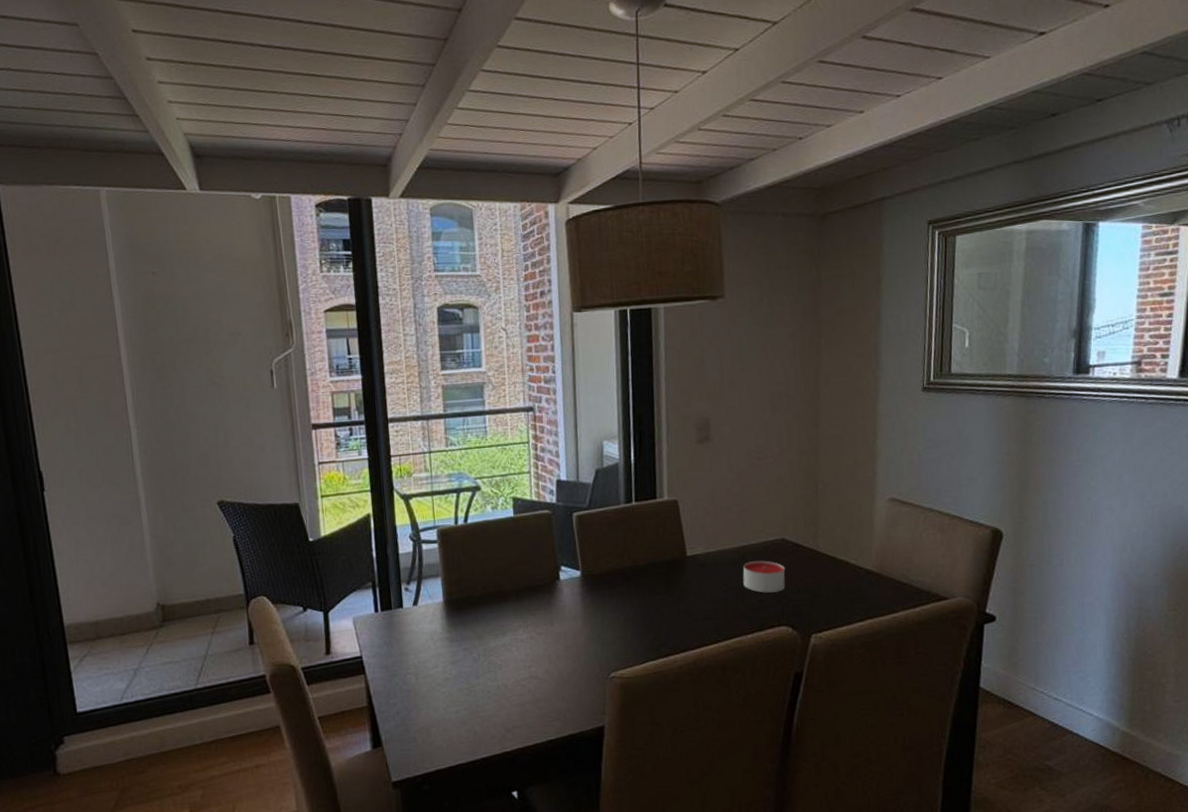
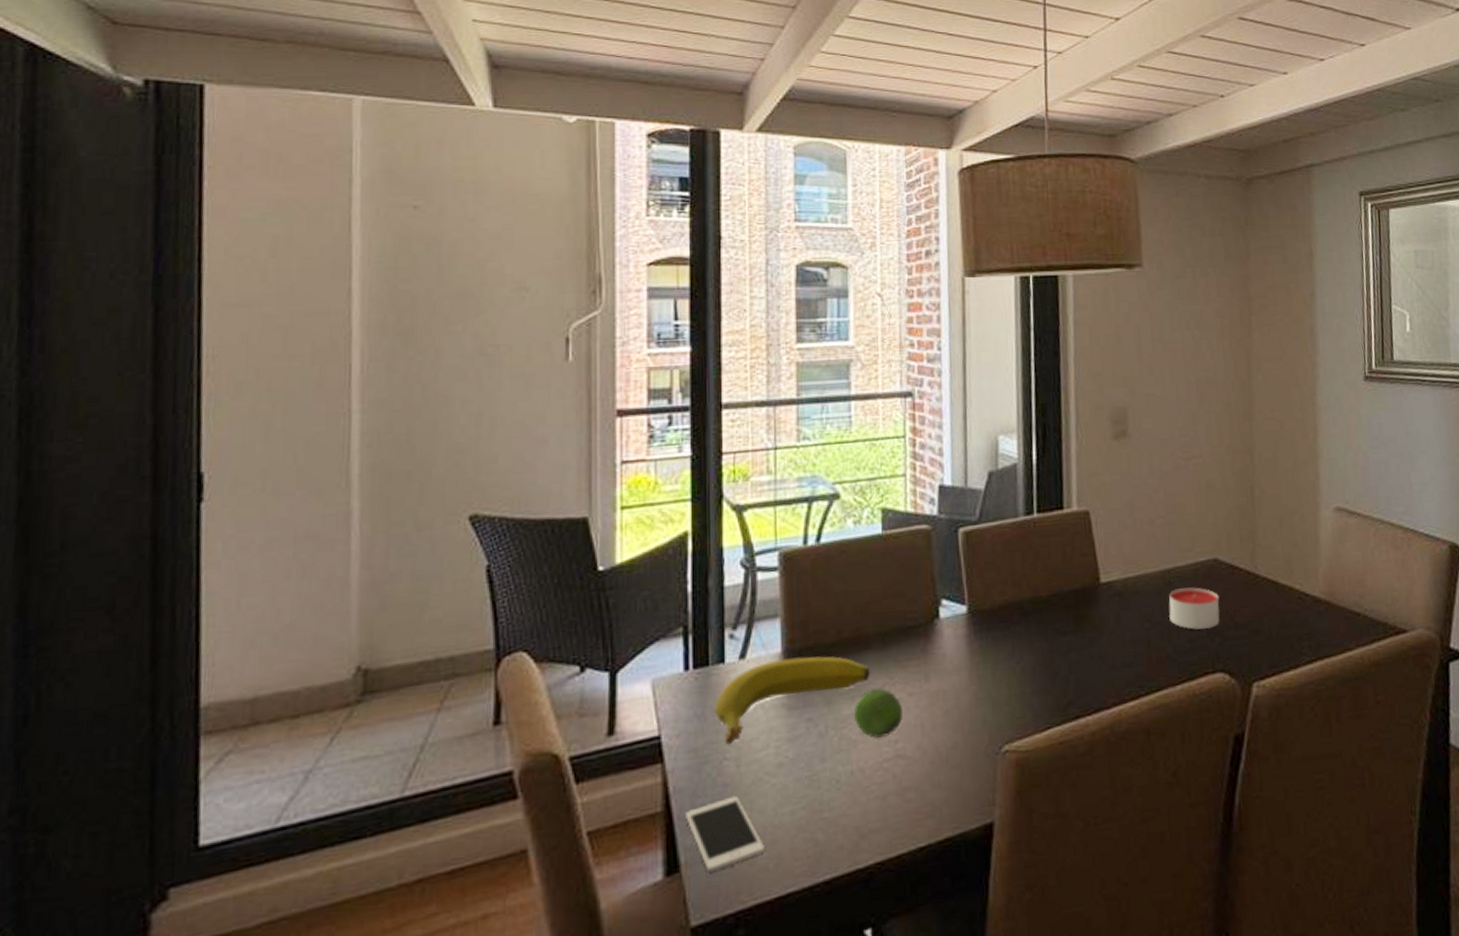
cell phone: none [383,698,439,748] -> present [686,796,764,873]
banana: none [398,605,510,664] -> present [714,656,871,745]
fruit: none [497,629,535,664] -> present [853,688,904,738]

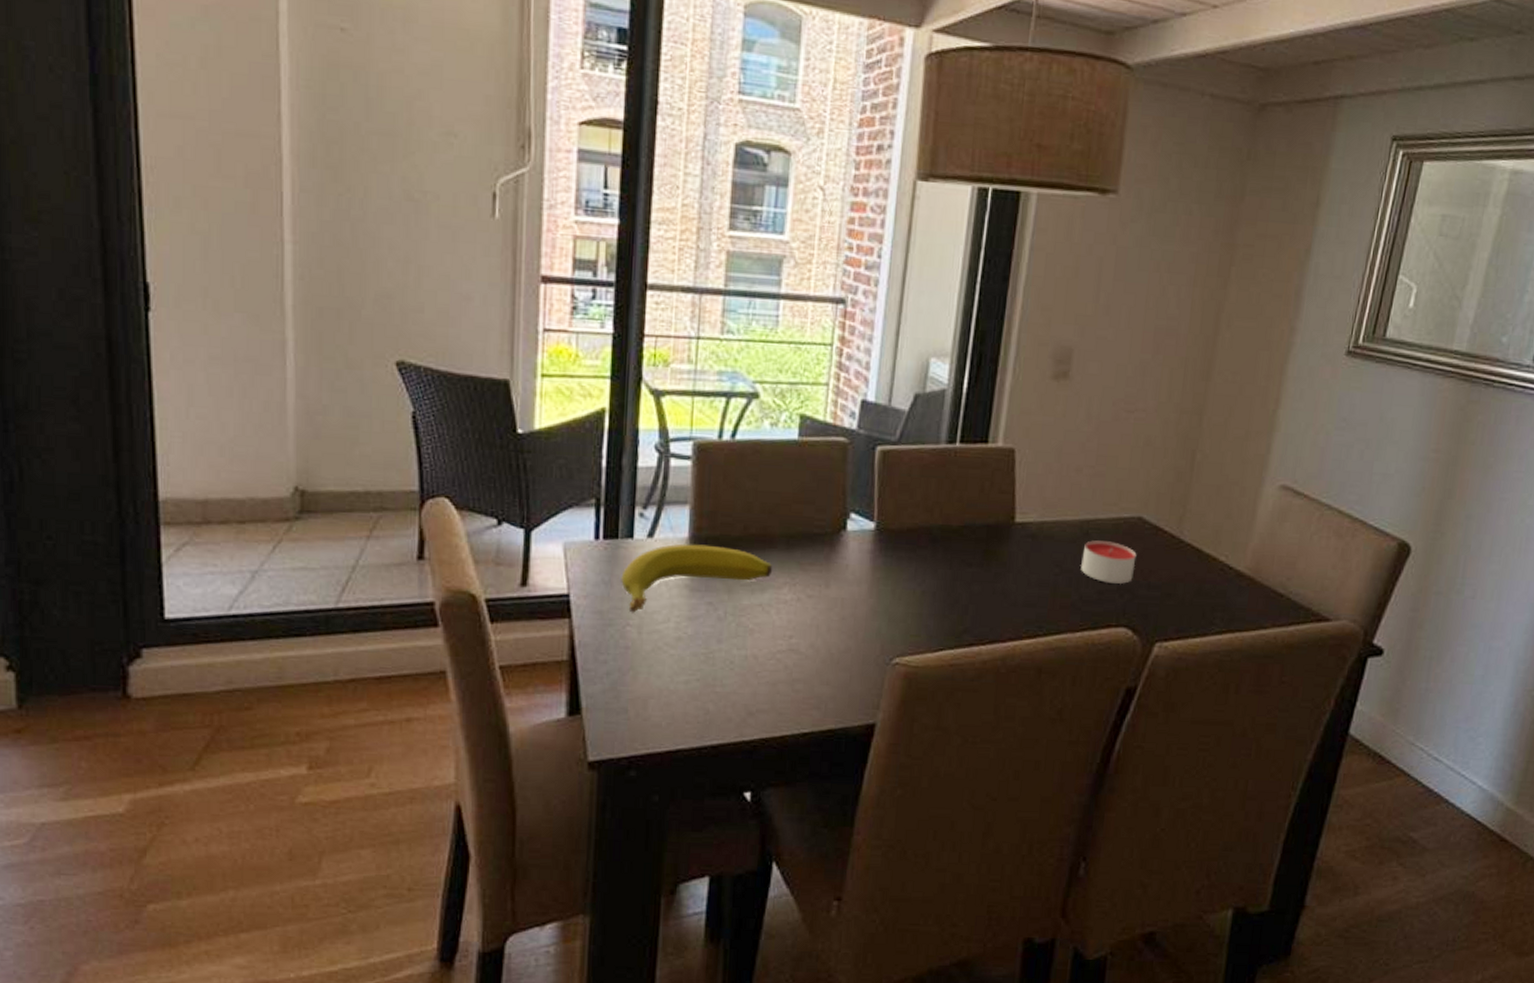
cell phone: present [686,796,764,873] -> none [589,658,659,720]
fruit: present [853,688,904,738] -> none [752,585,801,631]

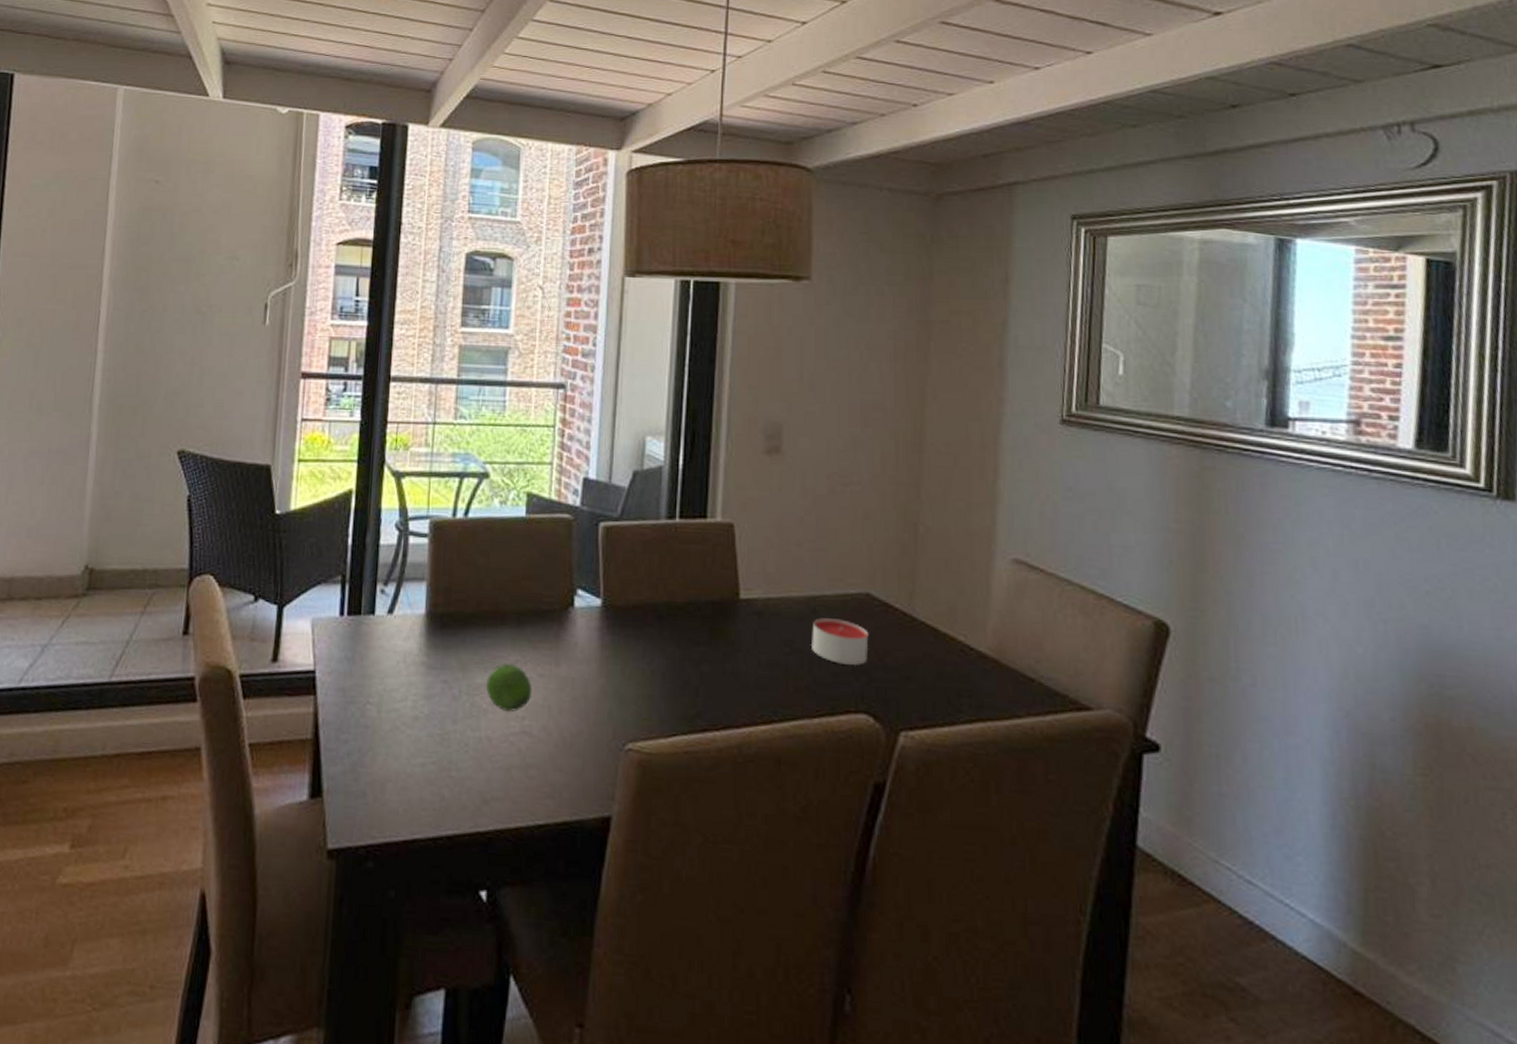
banana: present [621,544,773,613] -> none [362,620,505,691]
fruit: none [752,585,801,631] -> present [485,663,533,712]

